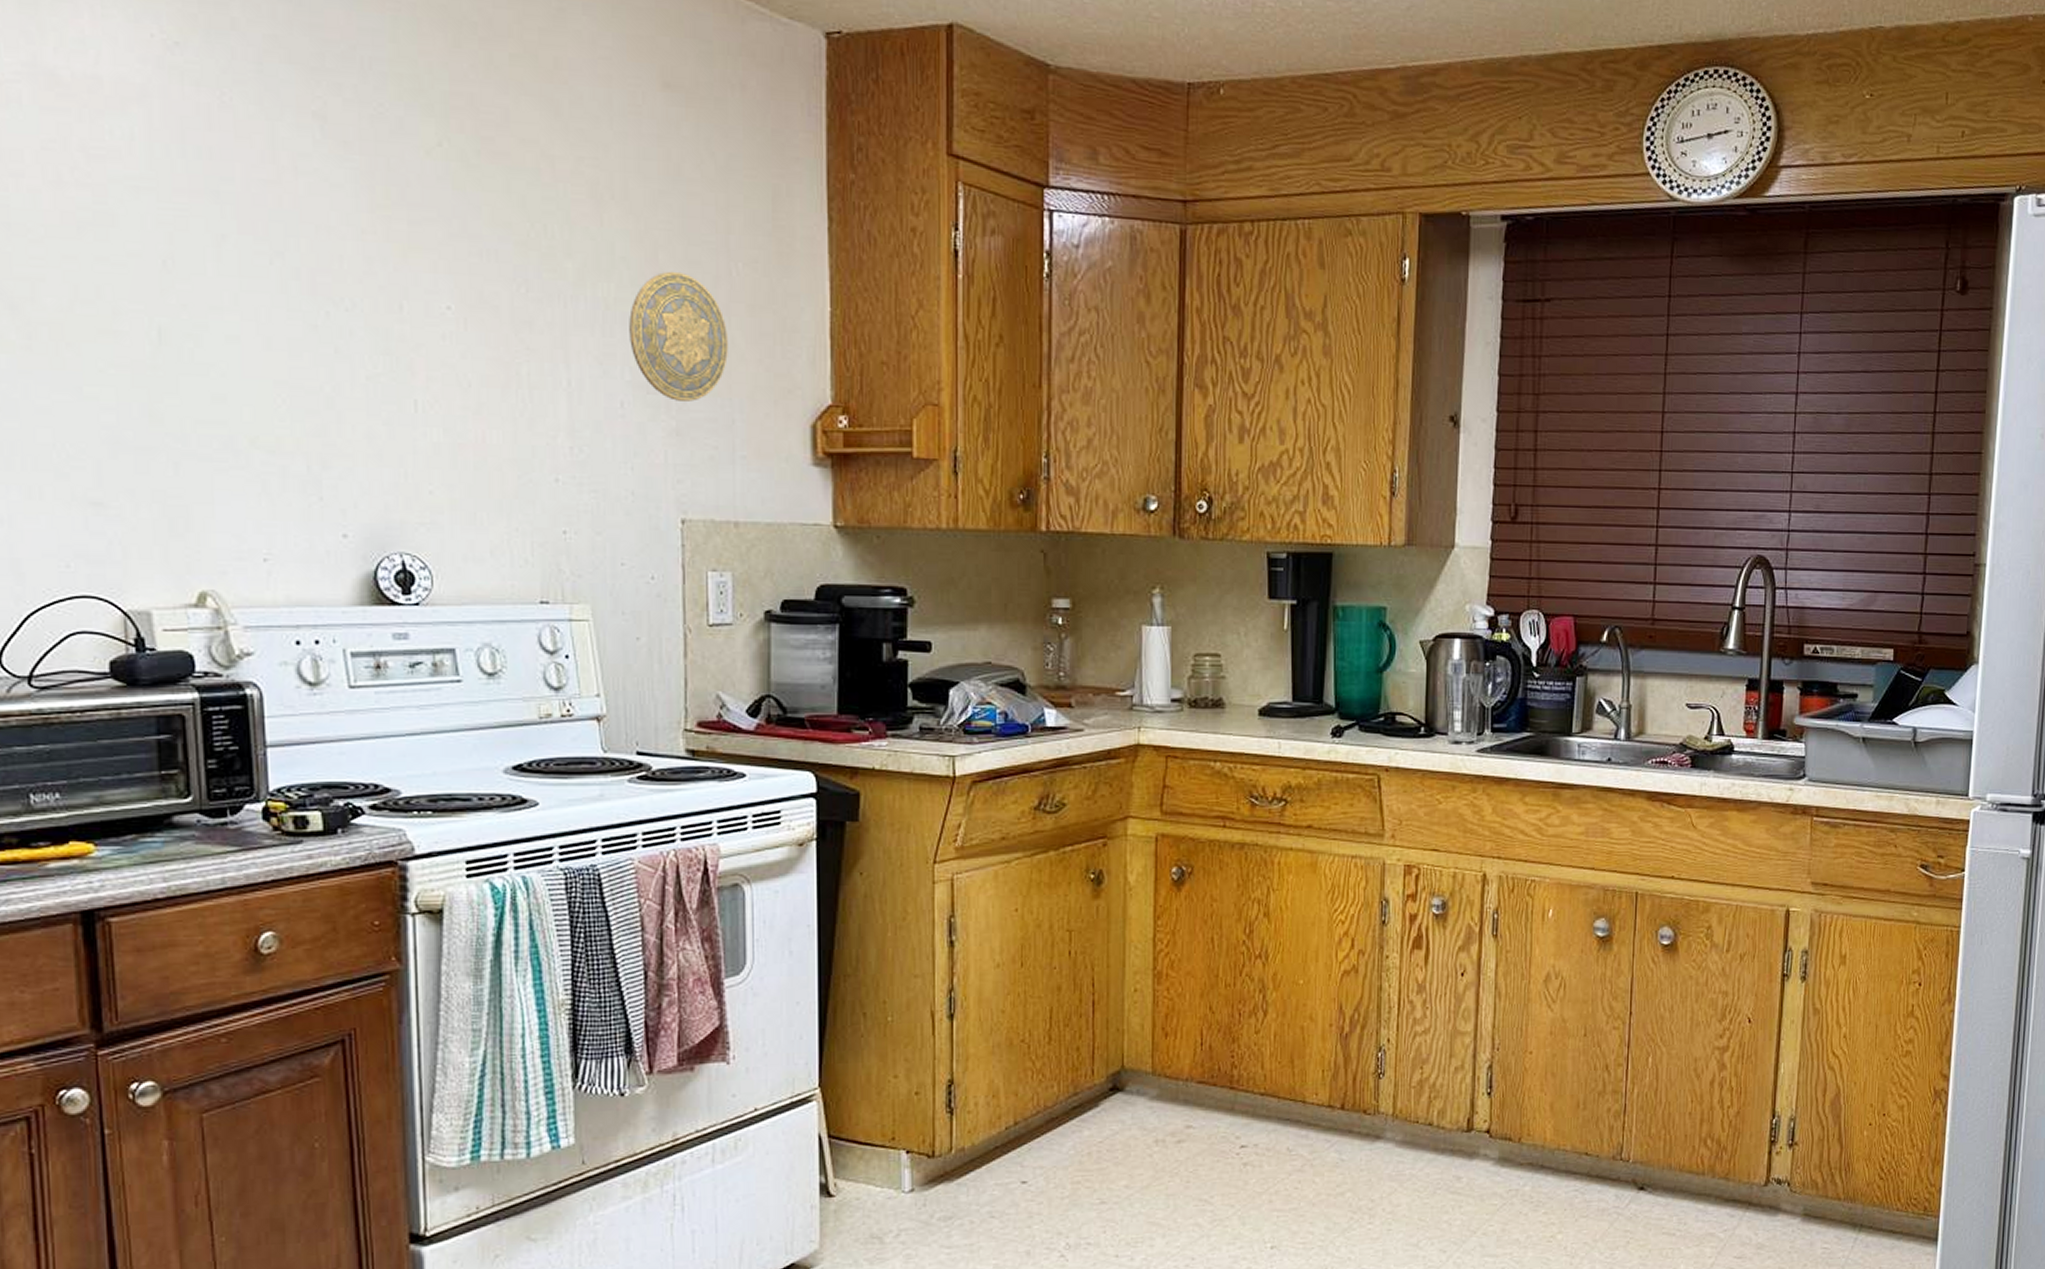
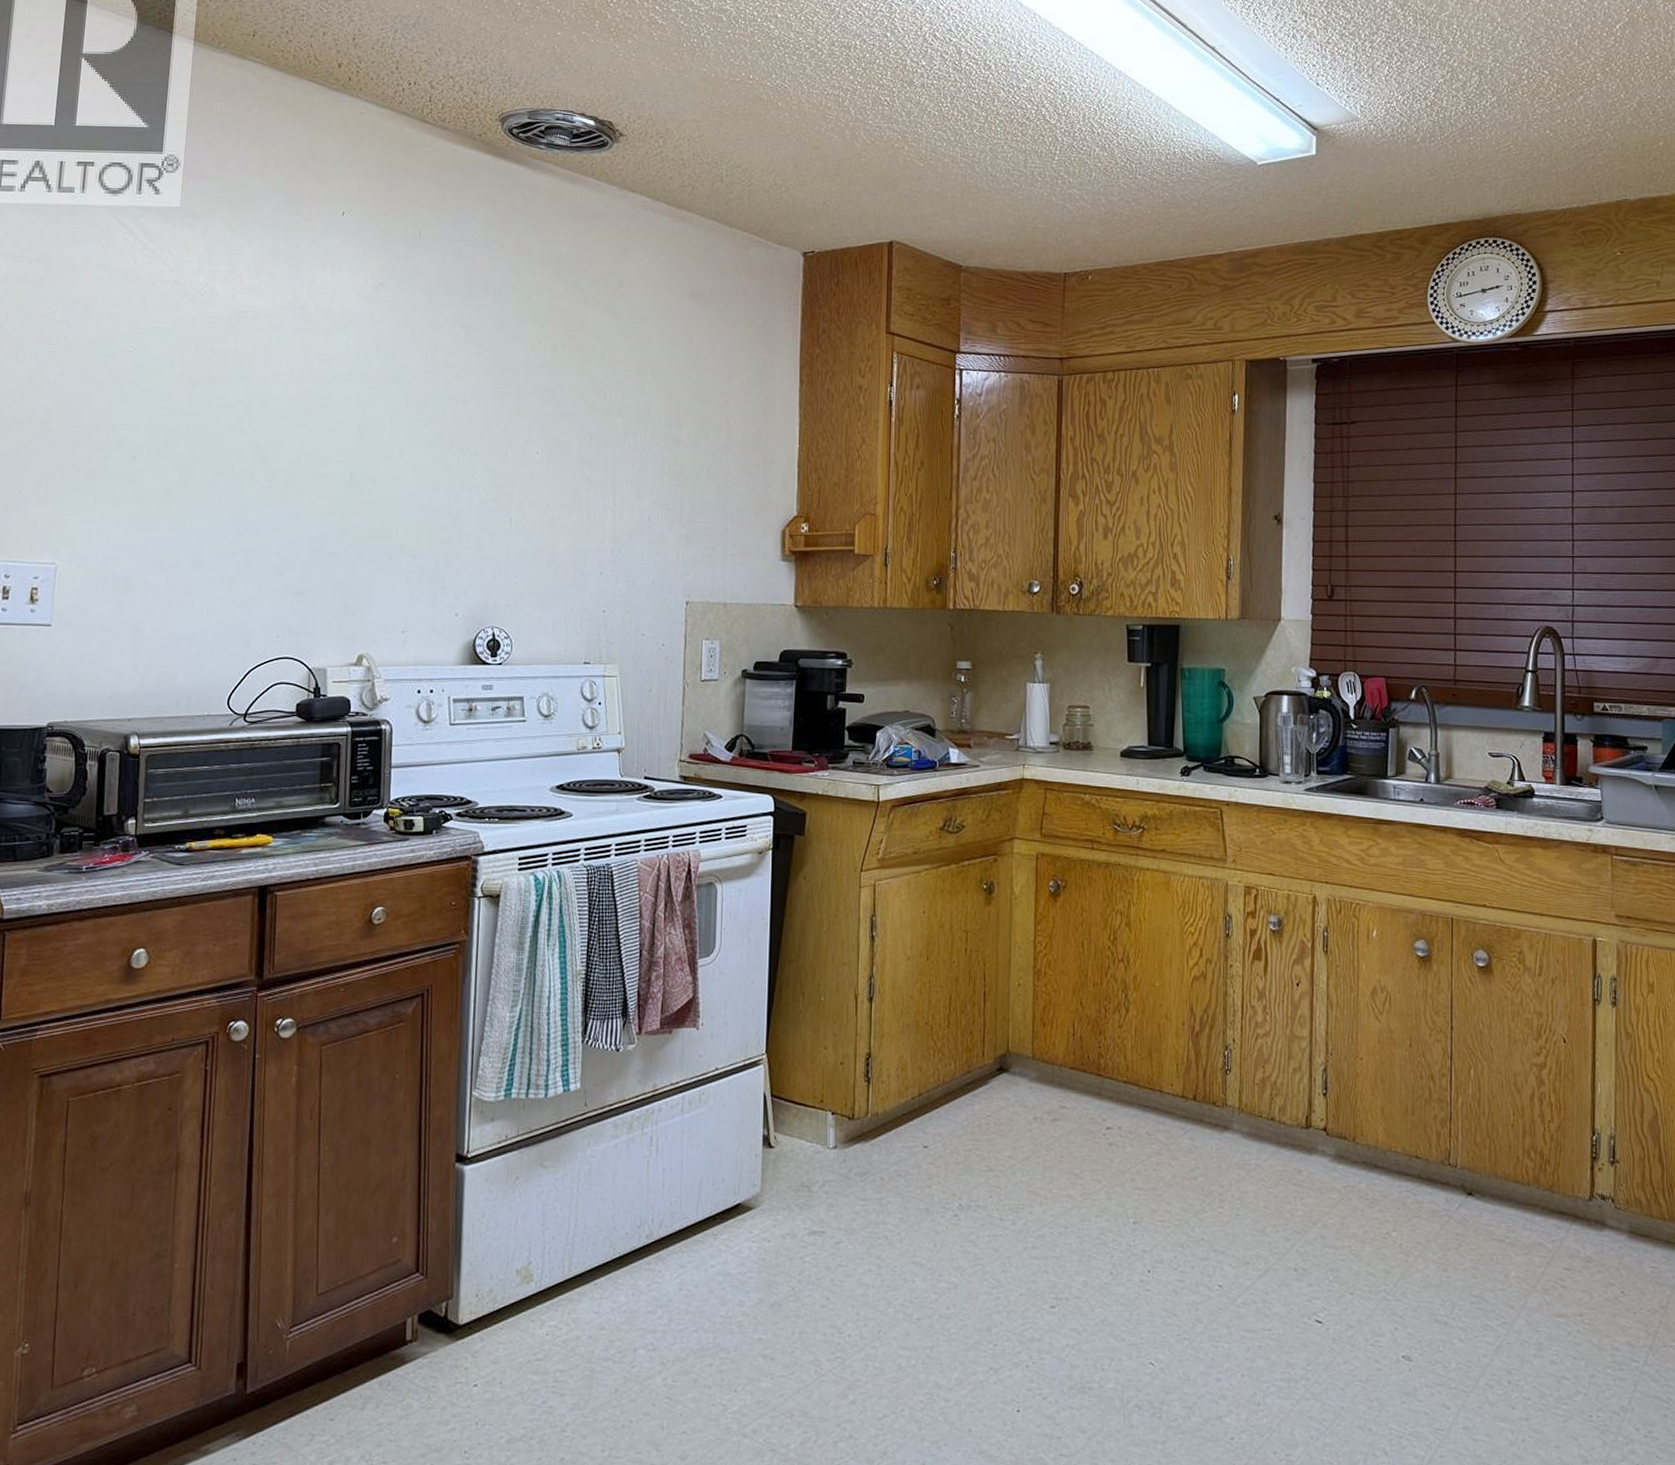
decorative plate: present [629,271,728,402] -> none [657,422,726,515]

